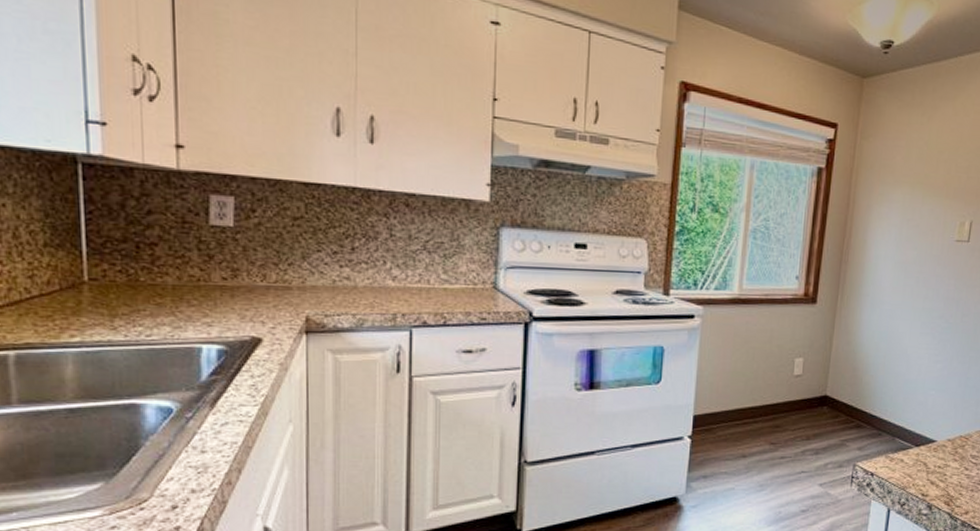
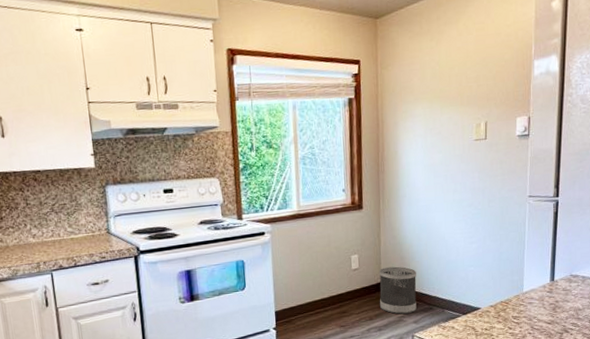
wastebasket: none [820,378,869,437] -> present [379,266,417,314]

